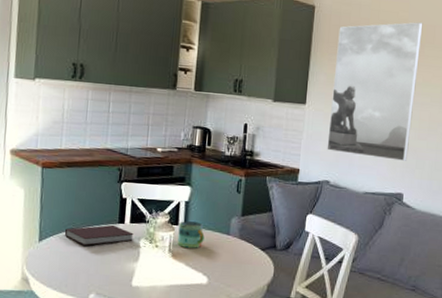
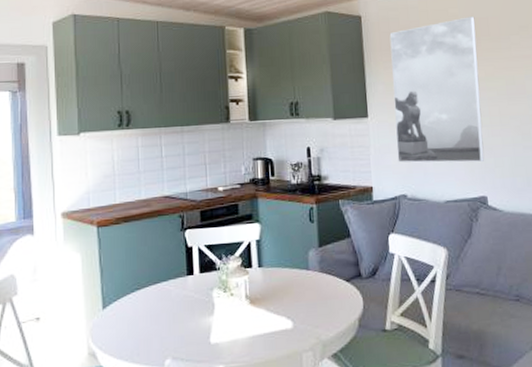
notebook: present [64,224,134,246] -> none [129,278,205,306]
mug: present [177,221,205,248] -> none [253,261,282,292]

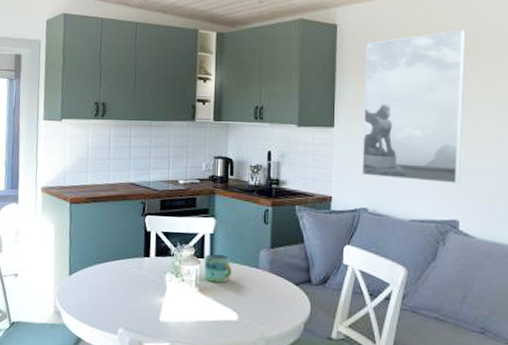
mug: none [253,261,282,292] -> present [204,254,232,283]

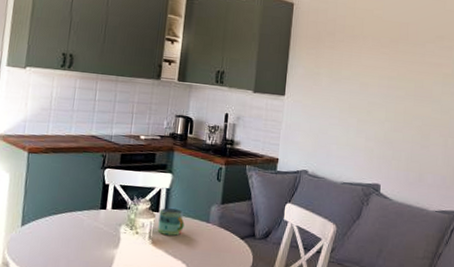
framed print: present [362,30,466,183] -> none [305,19,397,152]

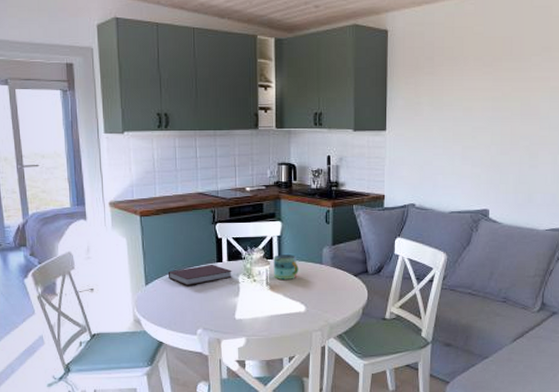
notebook: none [46,210,115,231] -> present [167,264,232,285]

